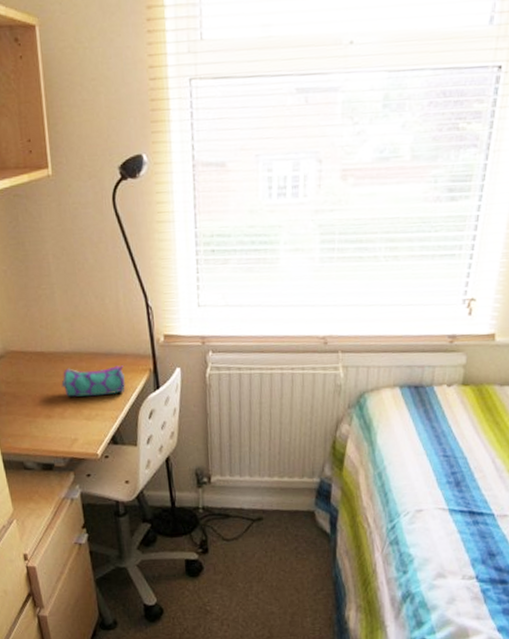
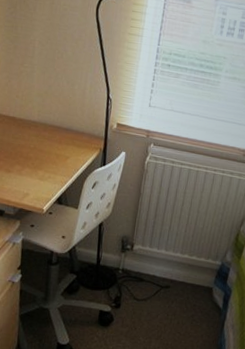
pencil case: present [61,365,125,397] -> none [24,134,79,164]

